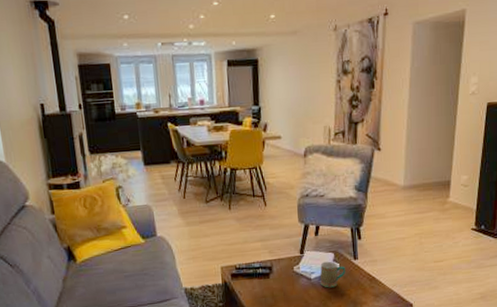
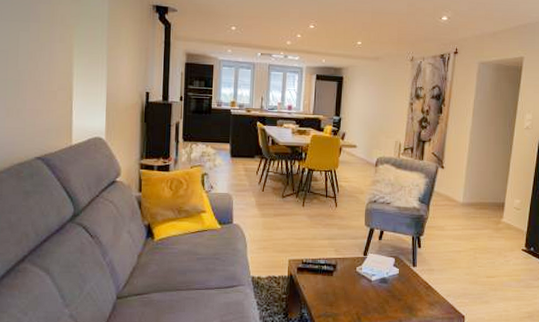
mug: present [320,261,346,288] -> none [379,265,404,292]

